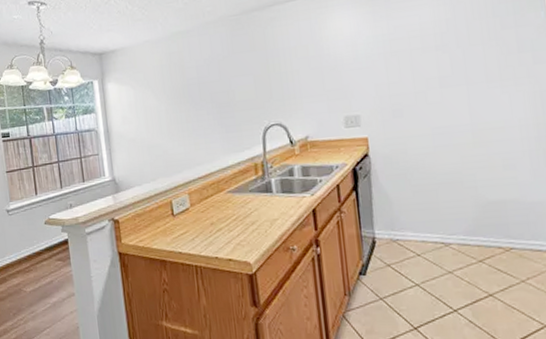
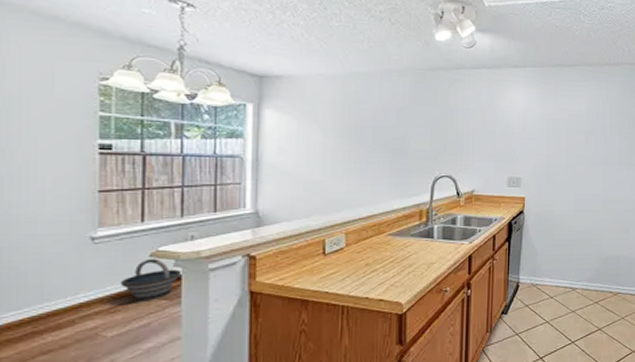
bucket: none [29,225,68,260] -> present [120,258,182,299]

